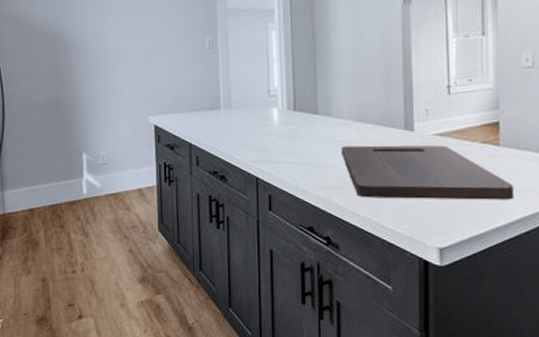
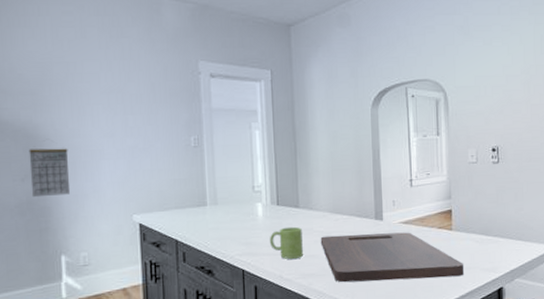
calendar: none [55,49,92,97] -> present [28,148,71,198]
mug: none [284,134,321,169] -> present [269,226,303,259]

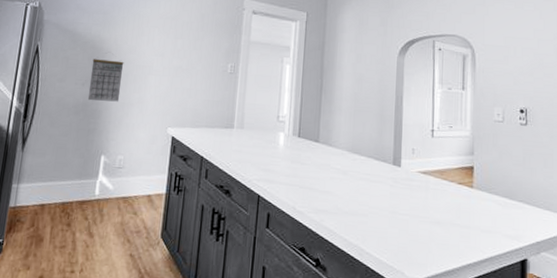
mug: present [269,226,303,259] -> none [286,159,319,192]
cutting board: present [320,232,465,283] -> none [336,174,484,239]

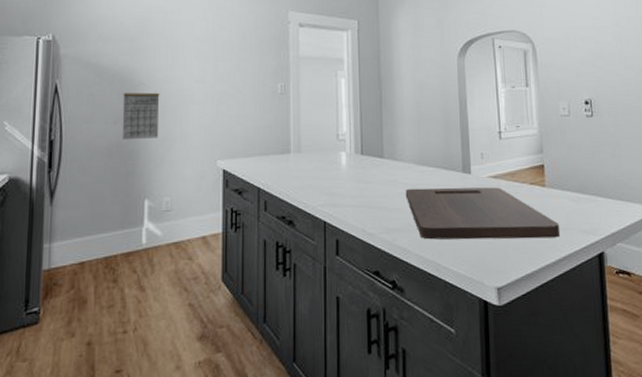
cutting board: none [336,174,484,239] -> present [405,187,561,240]

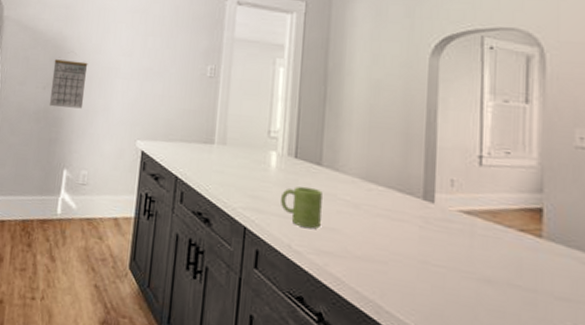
mug: none [352,177,387,212] -> present [280,186,322,229]
cutting board: present [405,187,561,240] -> none [344,207,560,310]

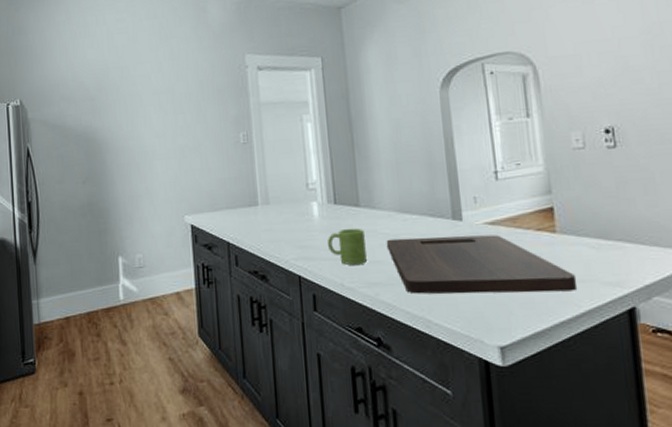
calendar: present [49,59,88,109] -> none [89,150,126,199]
cutting board: none [344,207,560,310] -> present [386,235,578,294]

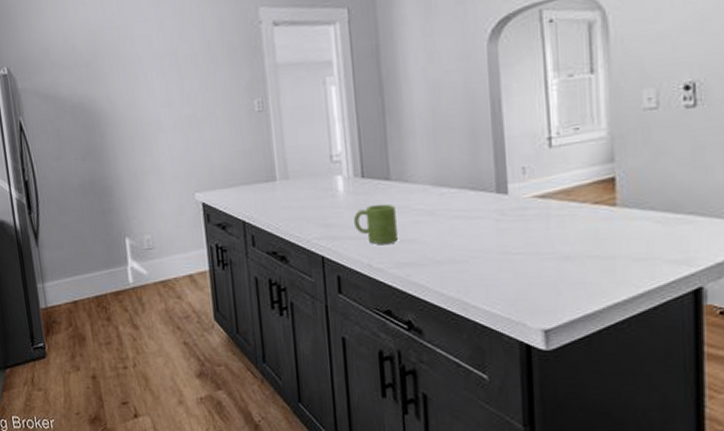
cutting board: present [386,235,578,294] -> none [420,209,637,275]

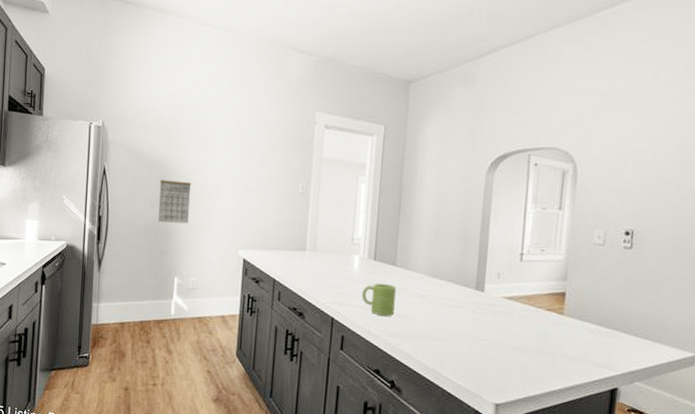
calendar: none [87,122,130,177] -> present [157,180,192,224]

